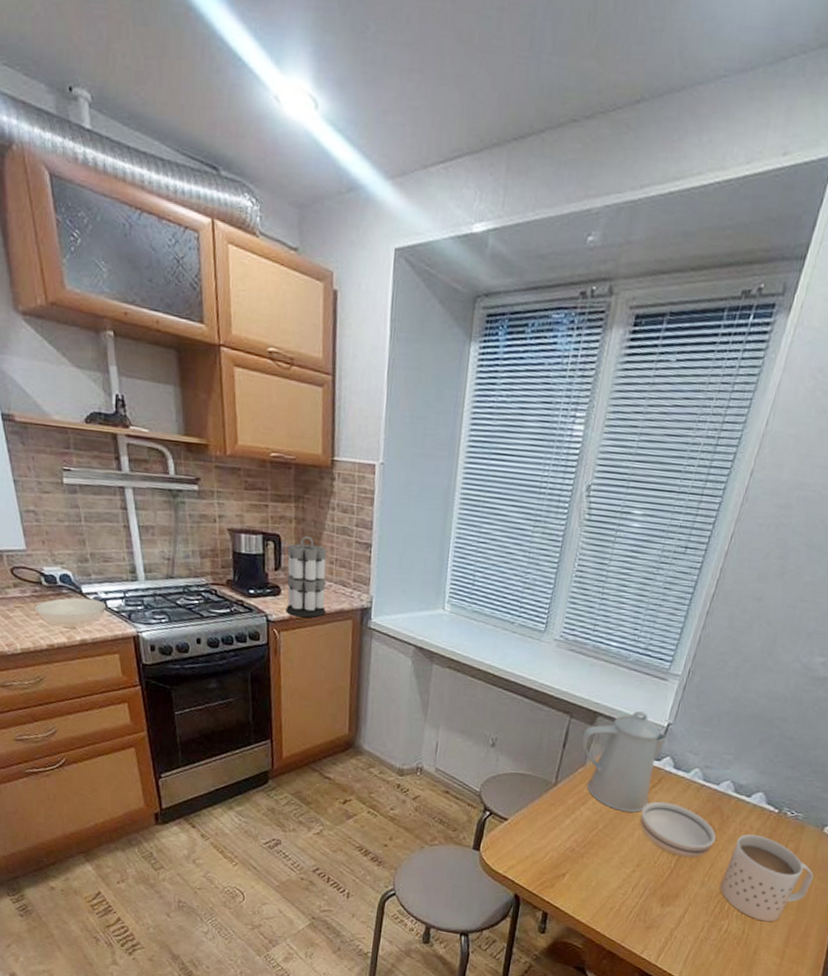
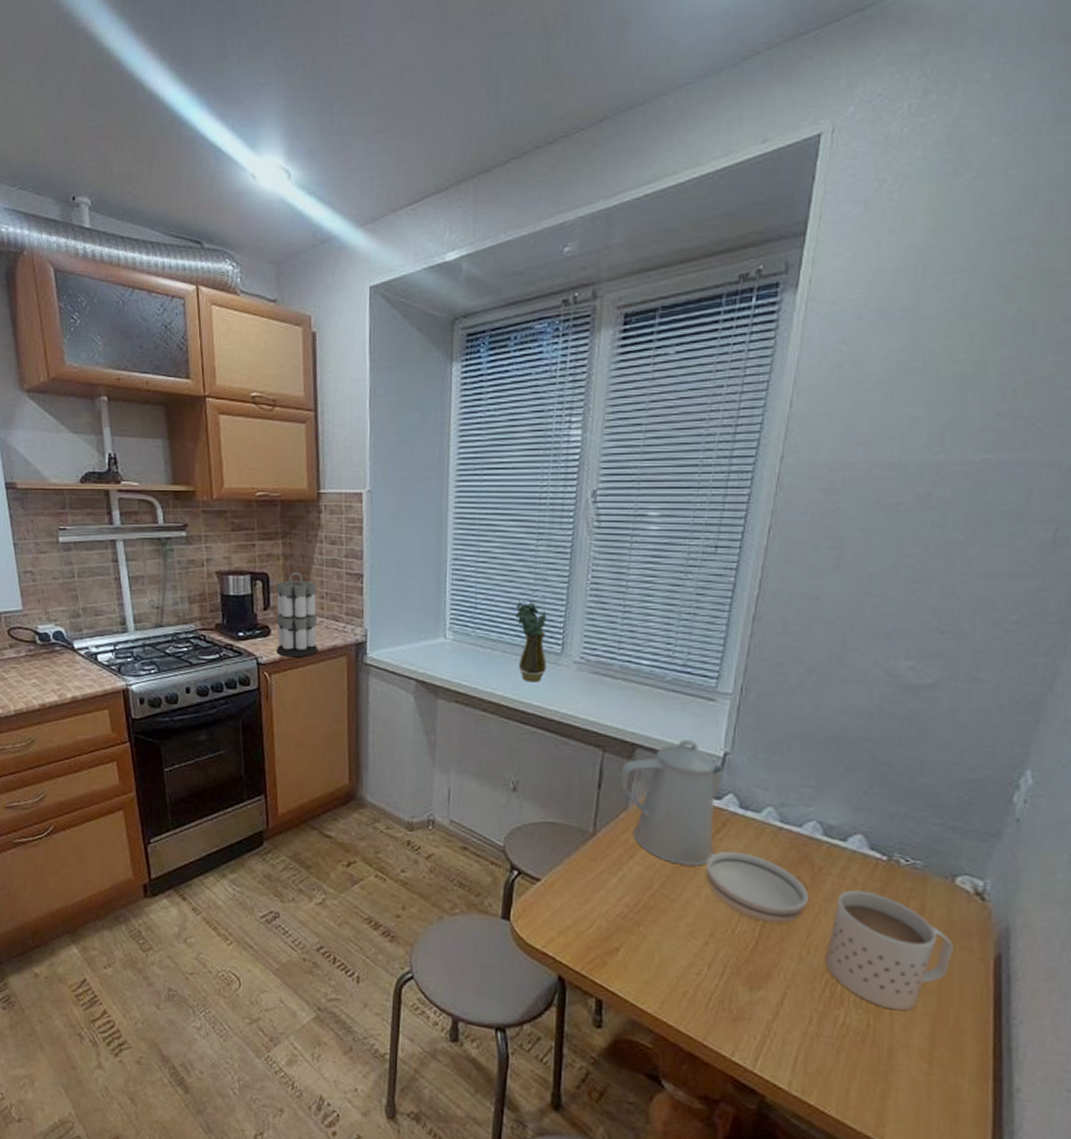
bowl: present [34,597,107,629] -> none [28,654,97,687]
vase: none [506,580,536,655] -> present [515,600,547,682]

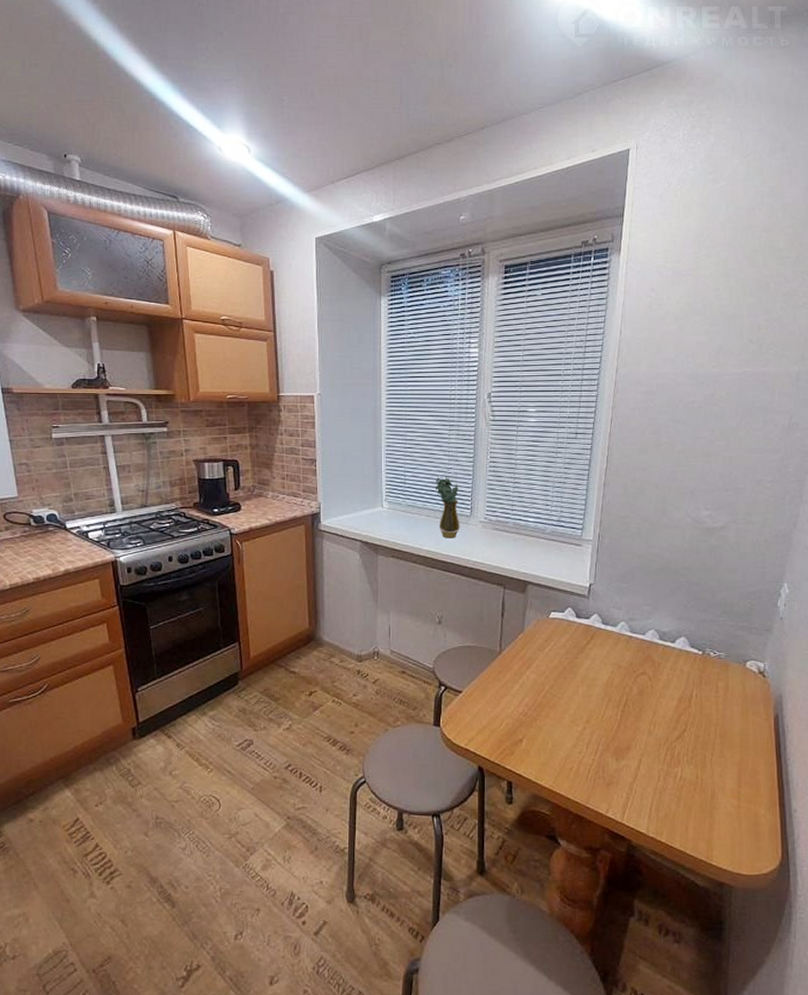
spice rack: present [275,571,318,658] -> none [244,458,281,528]
teapot: present [620,740,725,866] -> none [517,576,591,670]
bowl: present [705,850,808,924] -> none [581,657,652,709]
mug: present [824,889,953,1011] -> none [665,678,748,763]

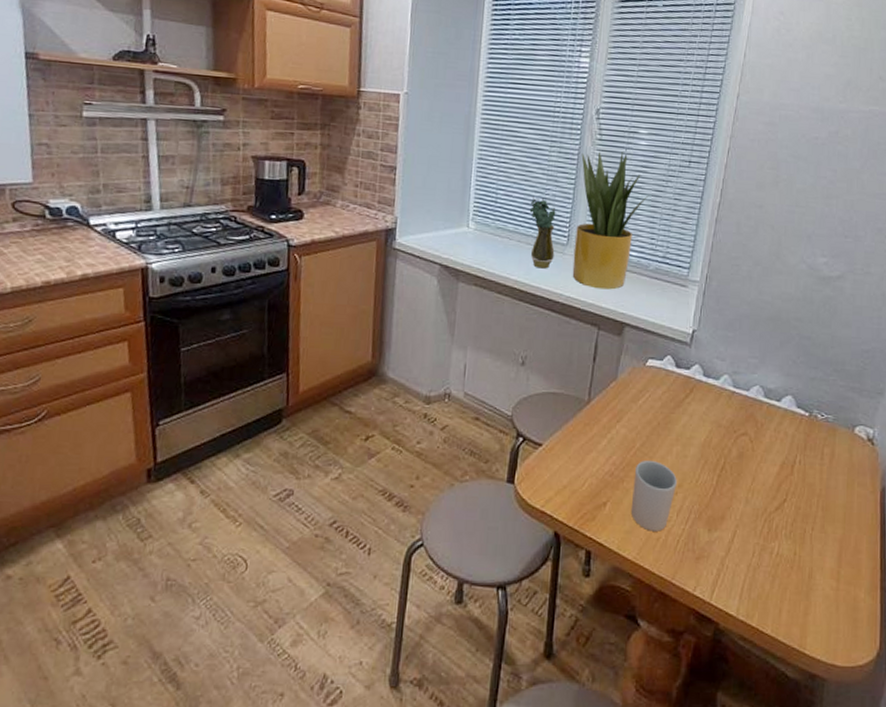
planter: none [477,429,541,553] -> present [572,152,649,290]
mug: none [544,700,585,762] -> present [630,459,677,532]

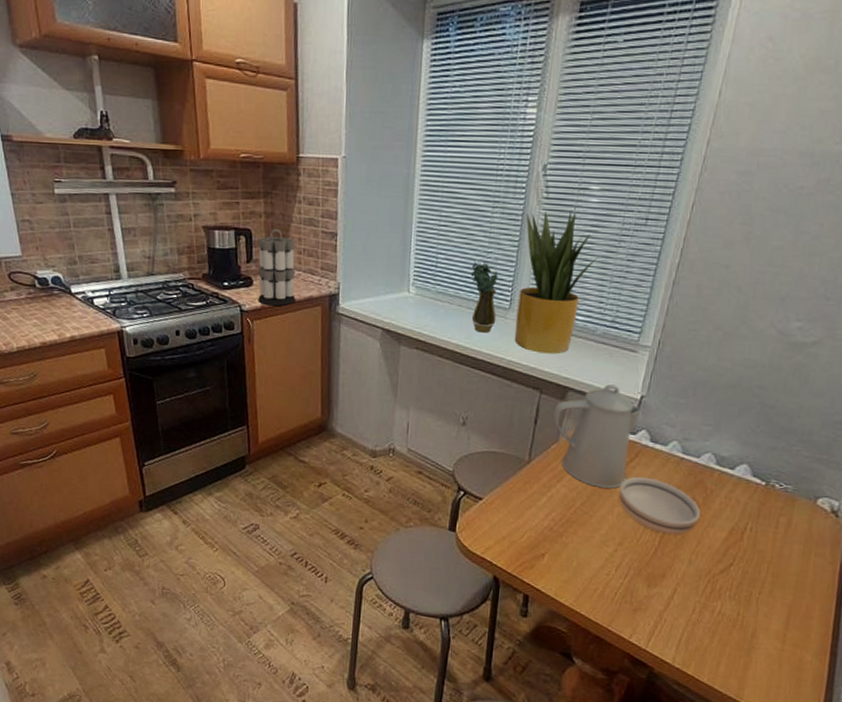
spice rack: none [308,160,351,241] -> present [257,228,296,306]
teapot: none [611,319,693,427] -> present [553,384,641,489]
mug: present [630,459,677,532] -> none [569,518,617,583]
bowl: none [676,412,753,473] -> present [618,476,701,535]

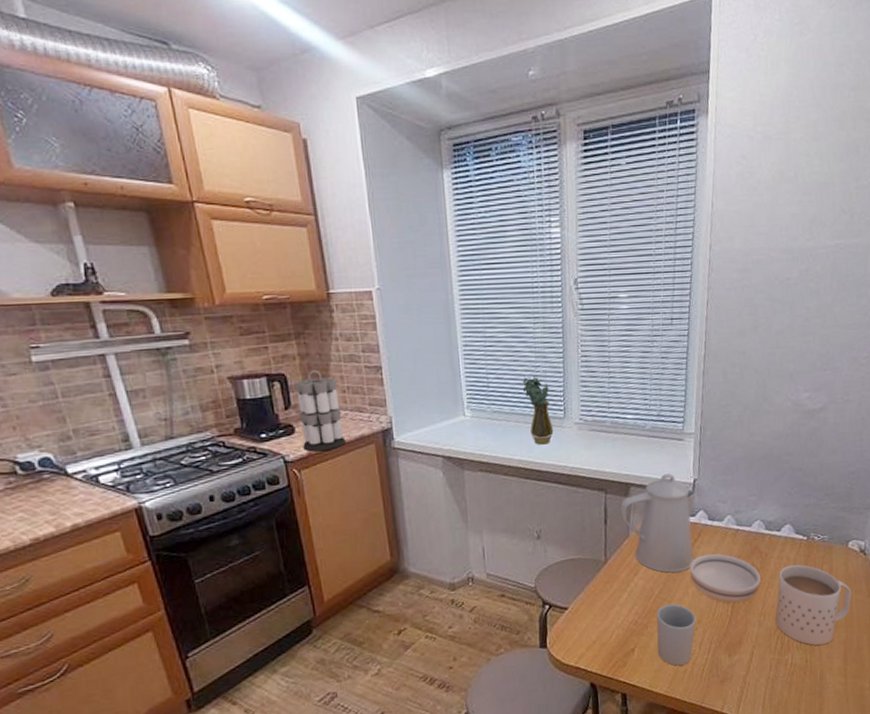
planter: present [514,210,599,354] -> none [566,318,637,455]
mug: none [569,518,617,583] -> present [656,604,696,666]
mug: none [708,508,810,603] -> present [775,564,851,646]

